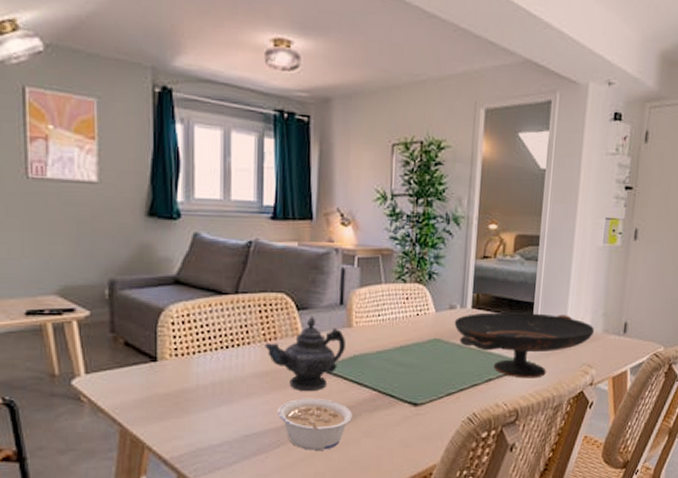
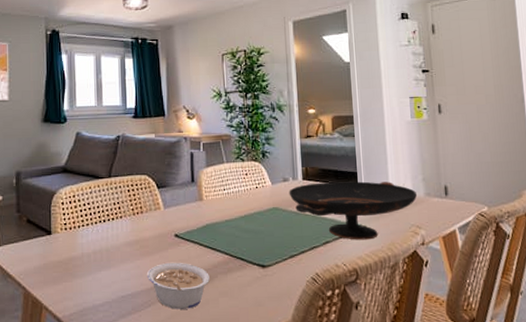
teapot: present [265,315,345,391] -> none [134,192,199,256]

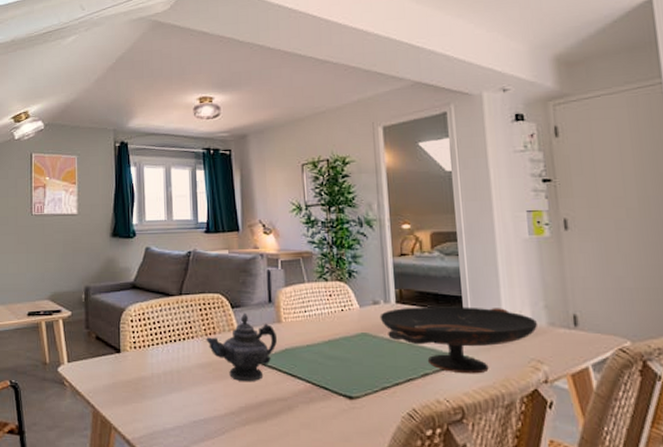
teapot: none [134,192,199,256] -> present [206,312,277,381]
legume: present [146,262,210,309] -> none [220,388,289,440]

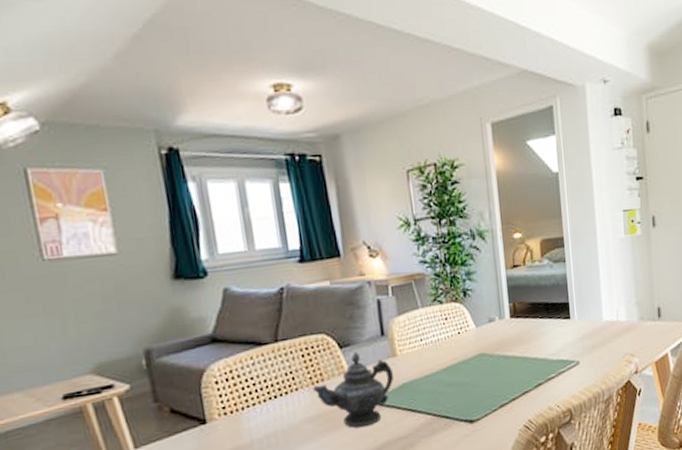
decorative bowl: present [380,307,538,374] -> none [495,309,631,379]

